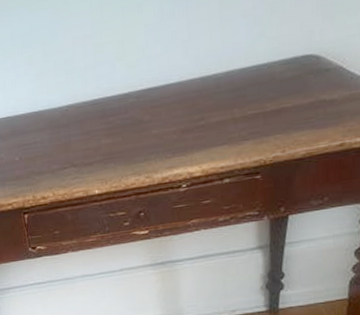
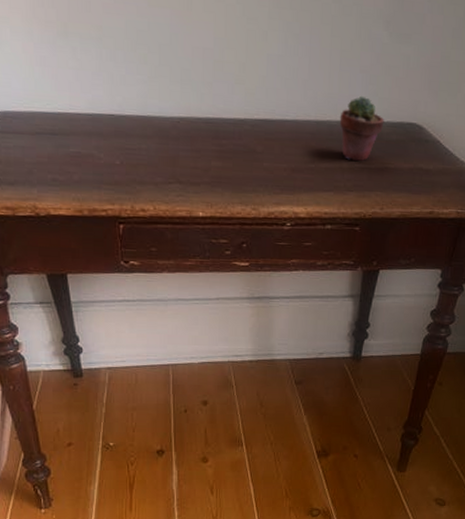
potted succulent: none [226,40,276,109] -> present [339,95,385,161]

